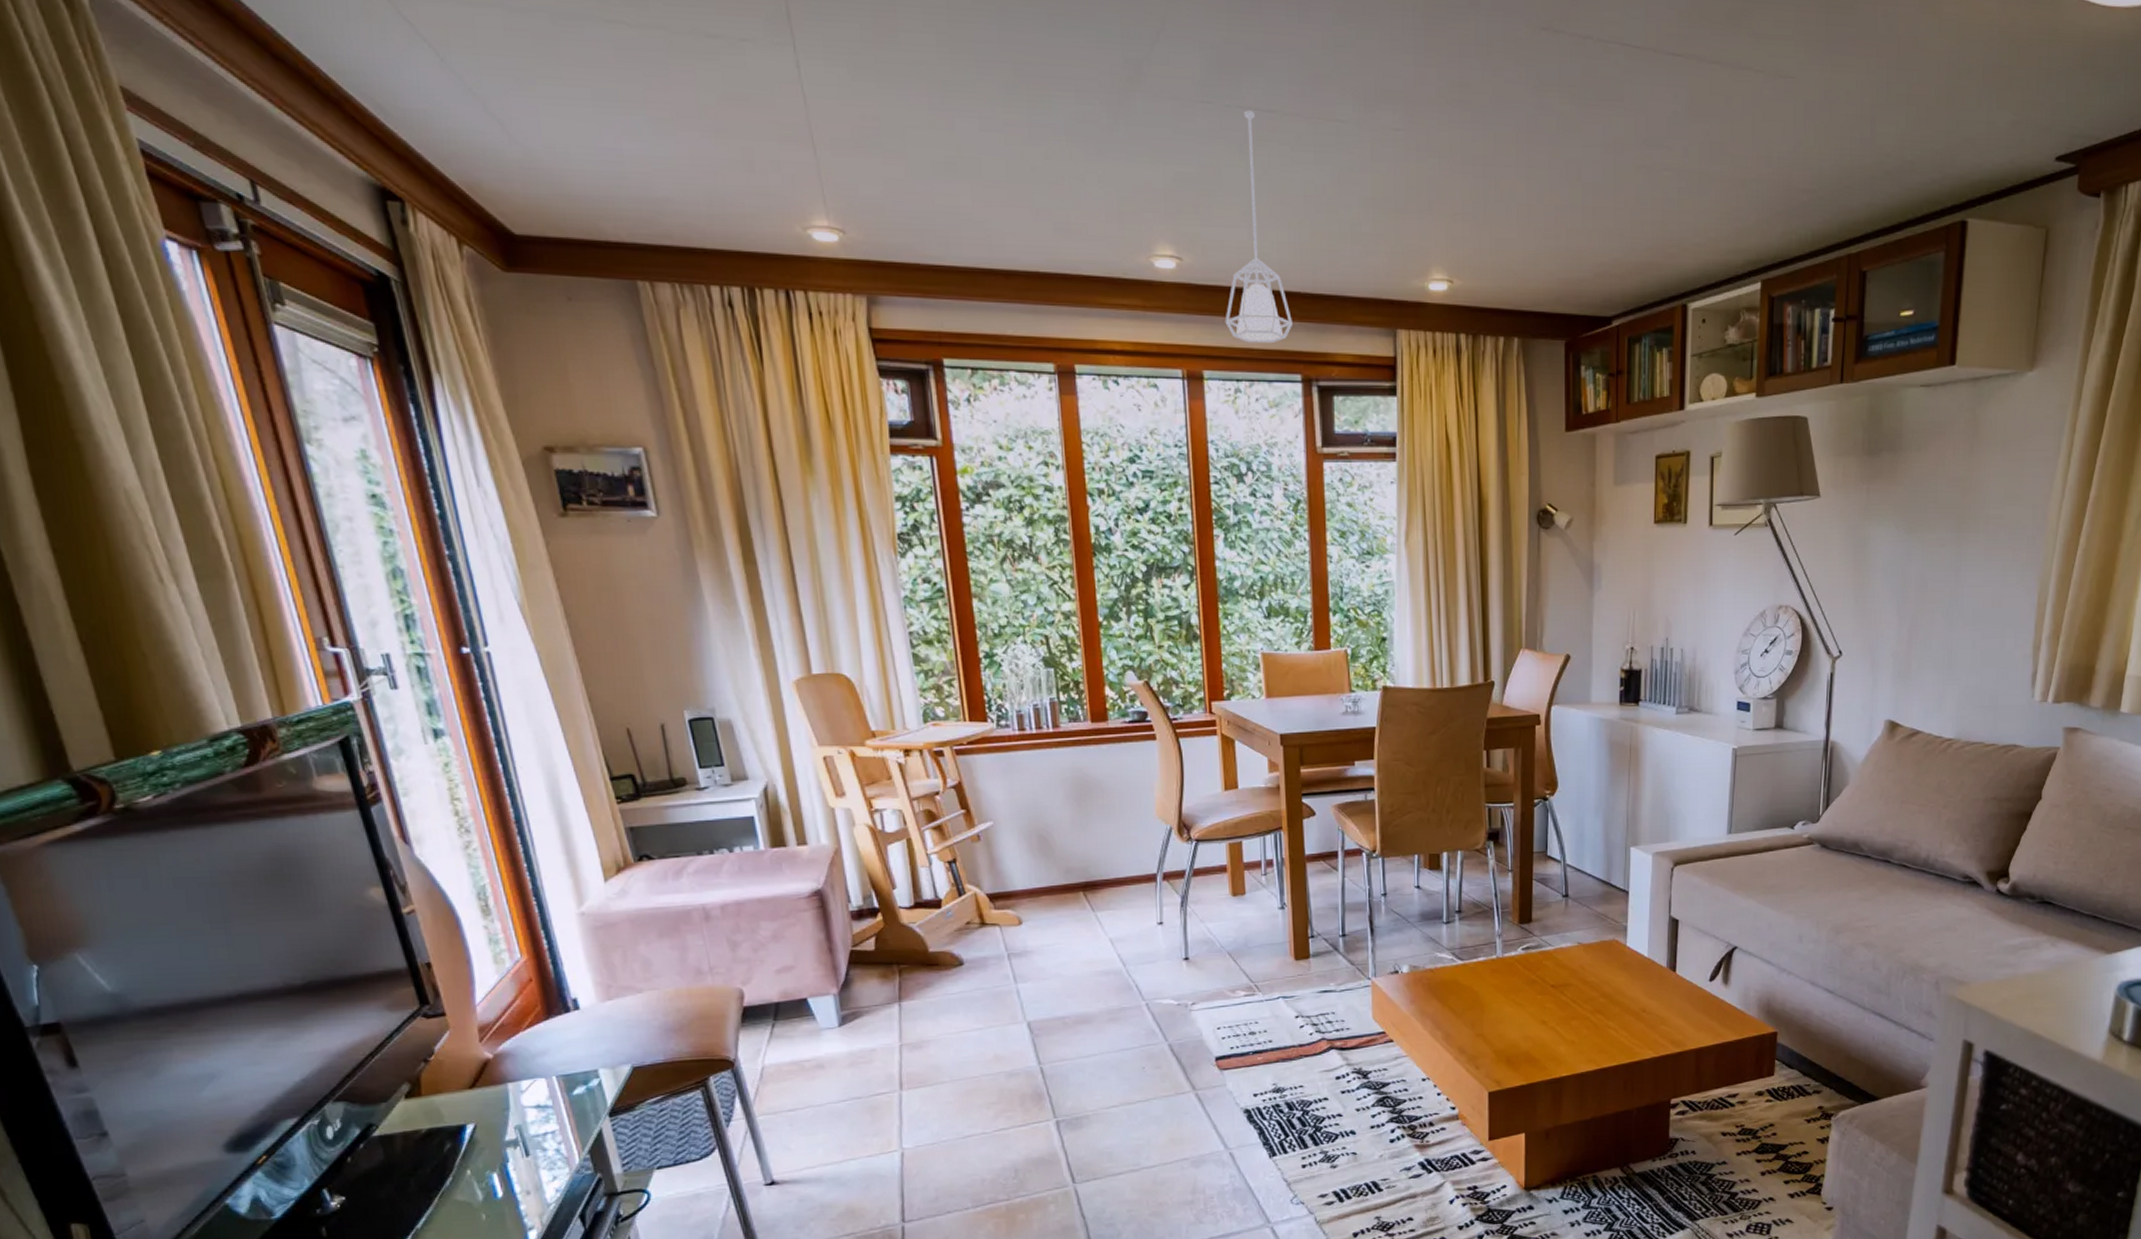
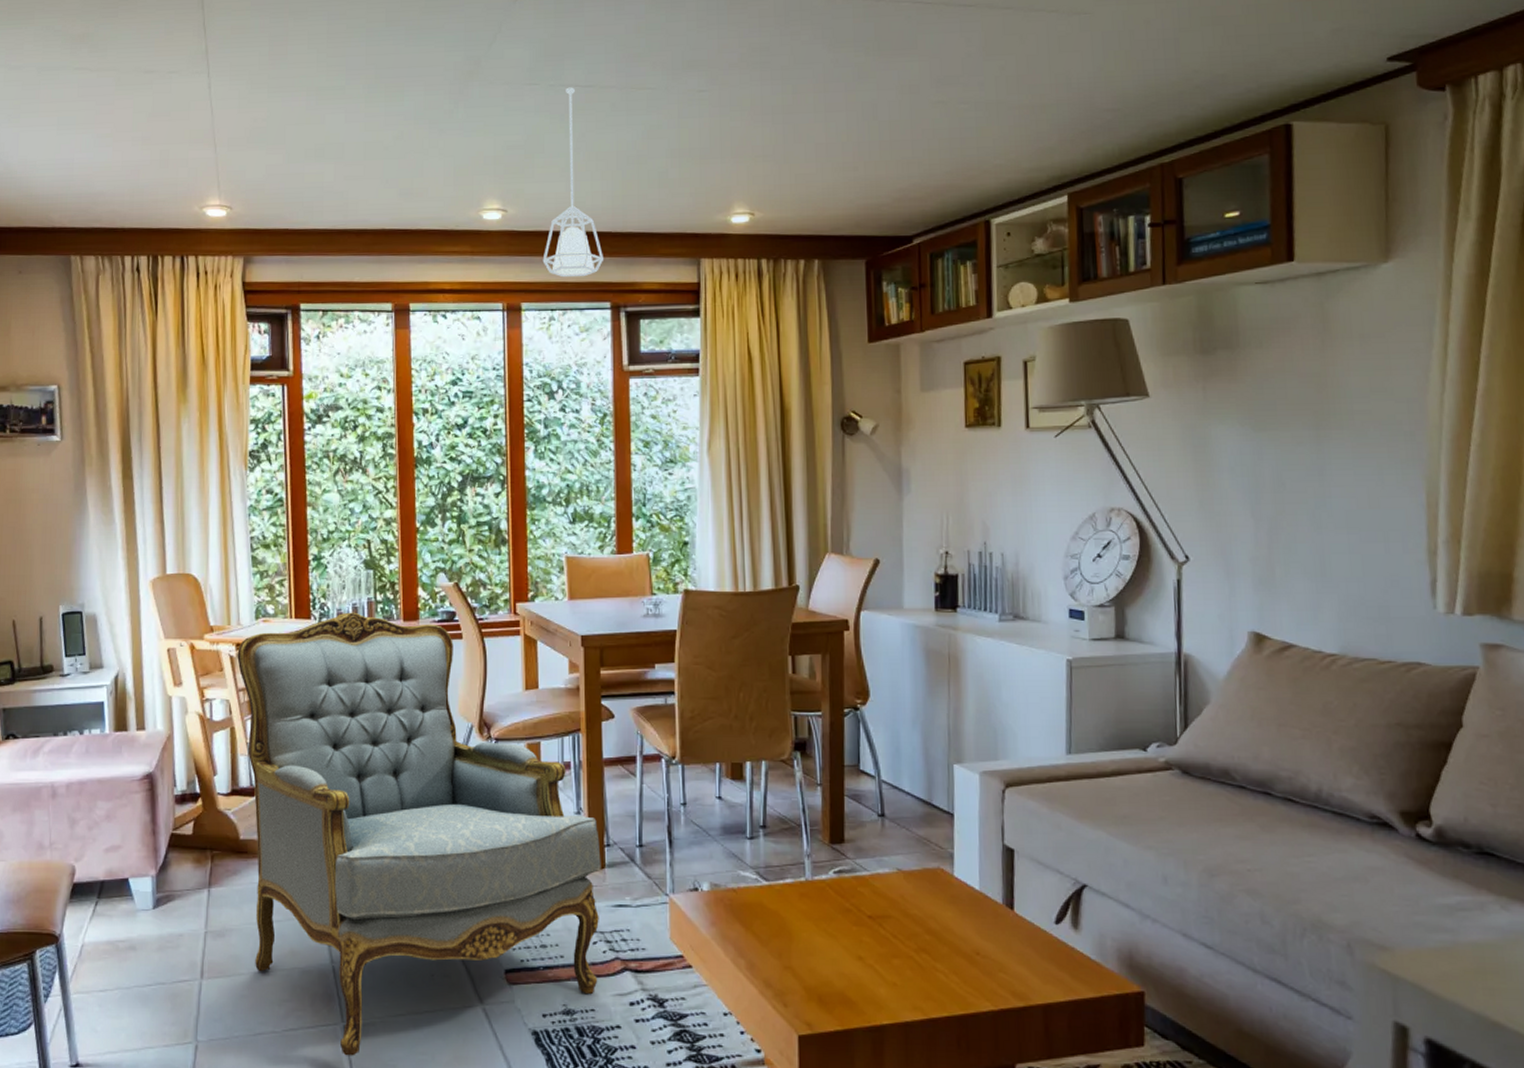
armchair: none [906,713,1306,1148] -> present [237,612,601,1056]

